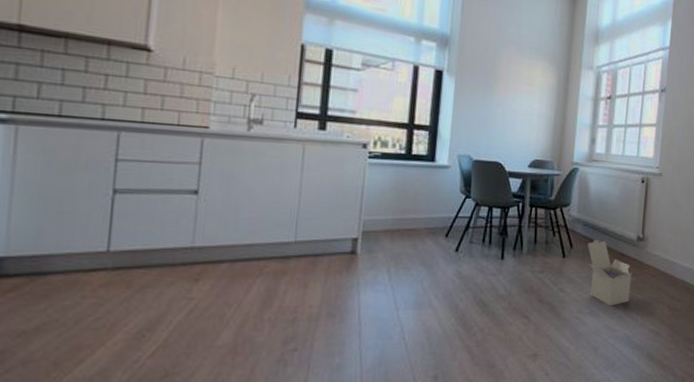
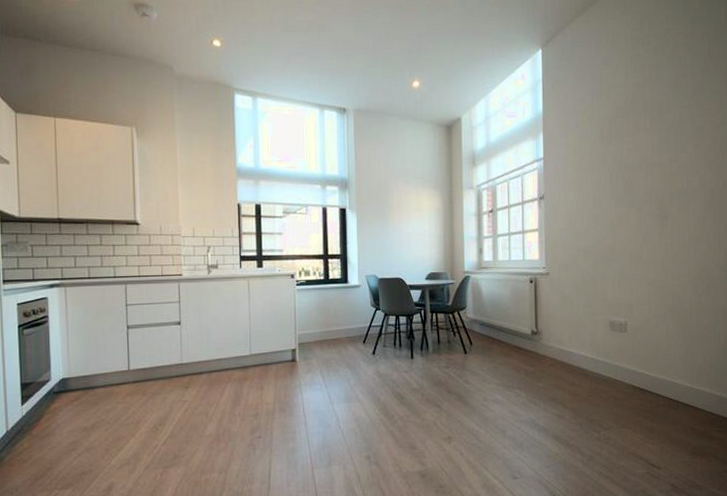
cardboard box: present [587,239,632,307] -> none [485,336,531,394]

